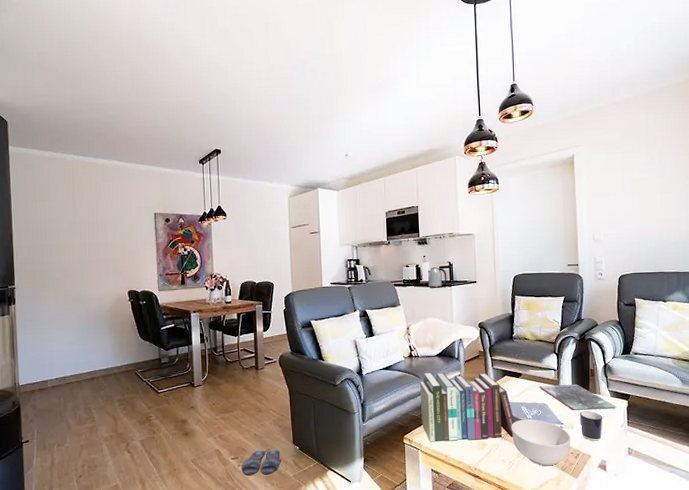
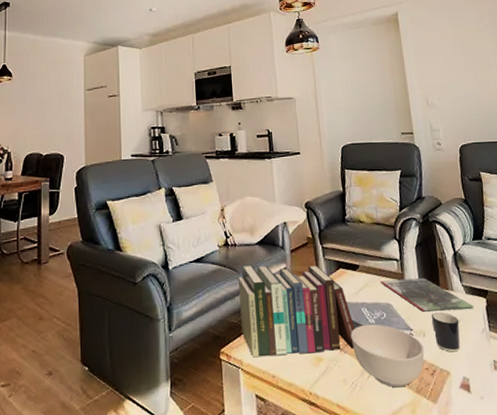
slippers: present [241,449,282,476] -> none [13,371,66,410]
kettle: present [428,267,447,288] -> none [244,136,266,161]

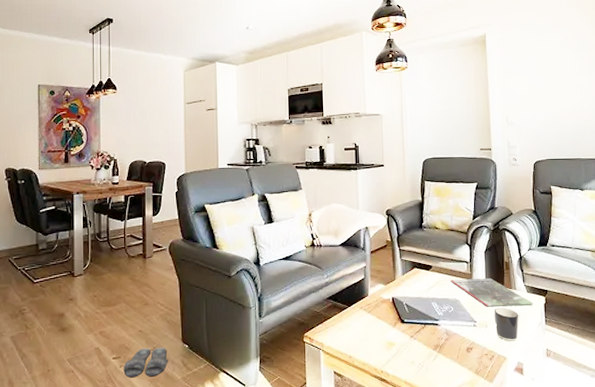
slippers: none [13,371,66,410] -> present [123,348,169,378]
books: present [238,264,355,358] -> none [322,263,425,341]
bowl: present [350,324,425,388] -> none [420,316,485,369]

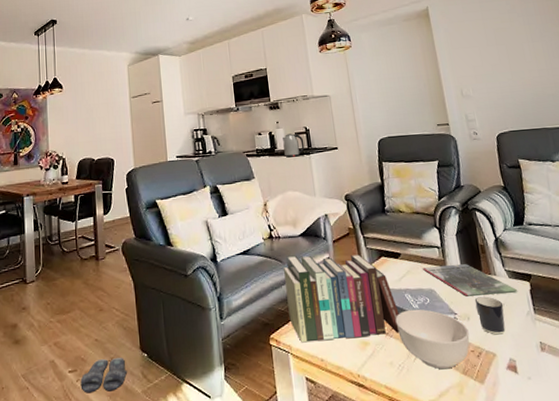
books: none [322,263,425,341] -> present [284,254,400,343]
kettle: none [332,149,353,172] -> present [282,133,305,158]
bowl: none [420,316,485,369] -> present [395,309,470,370]

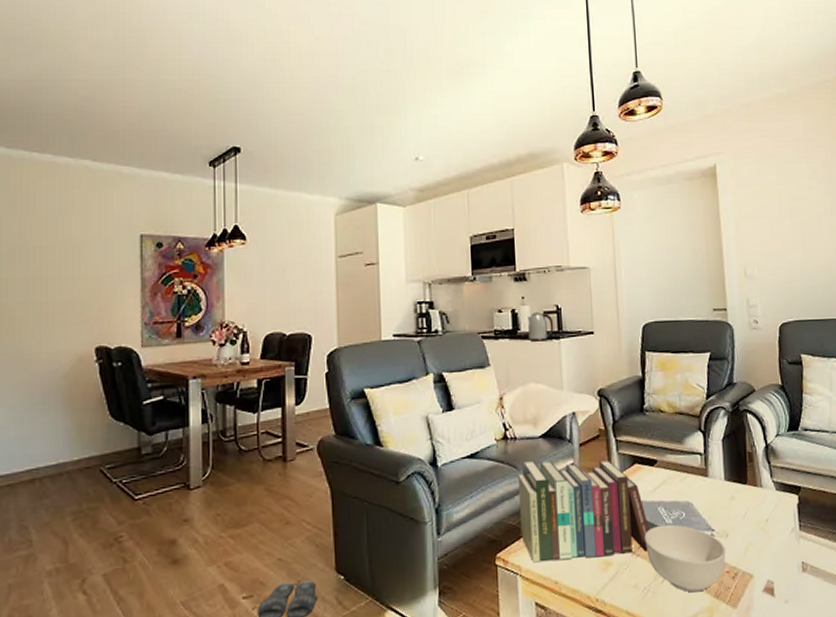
magazine: present [423,264,518,297] -> none [681,474,785,511]
mug: present [474,296,506,335] -> none [735,510,767,554]

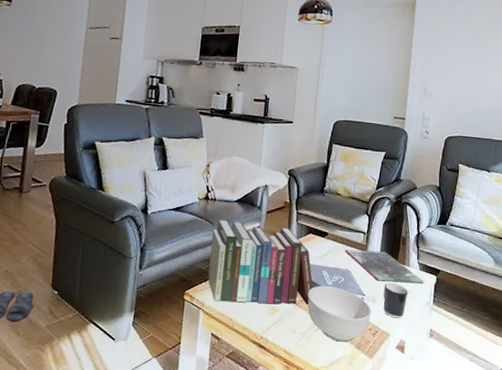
kettle: present [528,312,554,342] -> none [238,98,262,124]
magazine: none [681,474,785,511] -> present [345,248,425,283]
mug: none [735,510,767,554] -> present [383,283,408,318]

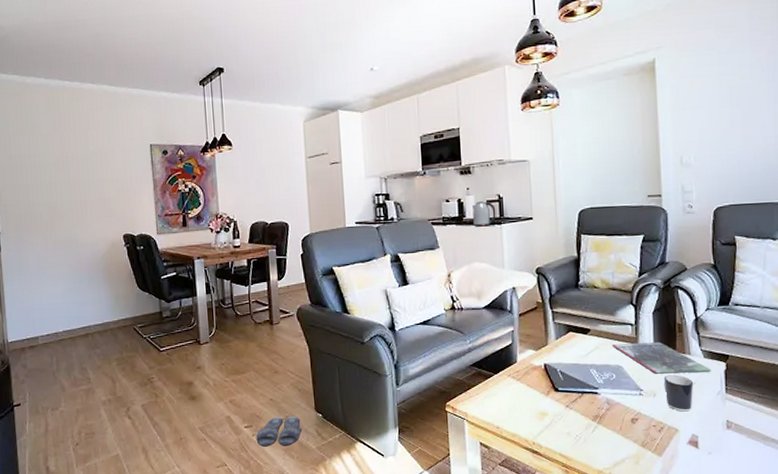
books: present [208,218,313,305] -> none [465,327,582,411]
kettle: none [238,98,262,124] -> present [472,201,496,227]
bowl: present [307,285,372,342] -> none [577,384,653,441]

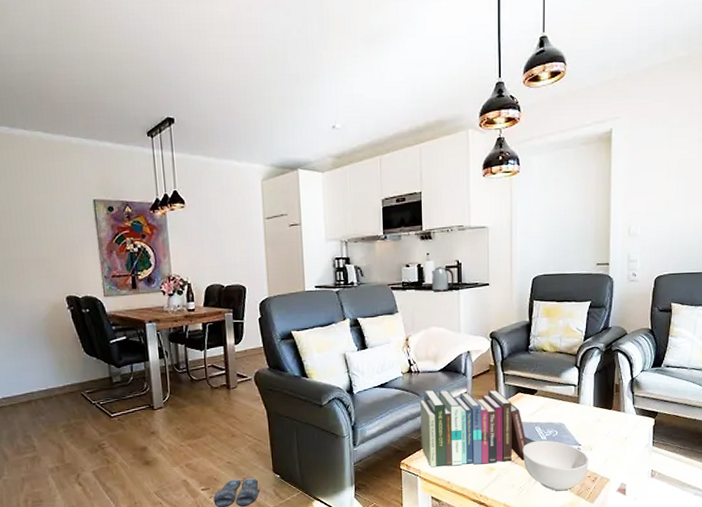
books: none [465,327,582,411] -> present [420,389,527,468]
bowl: none [577,384,653,441] -> present [522,440,589,491]
magazine: present [612,342,712,374] -> none [556,401,642,430]
mug: present [663,374,694,412] -> none [599,430,626,463]

